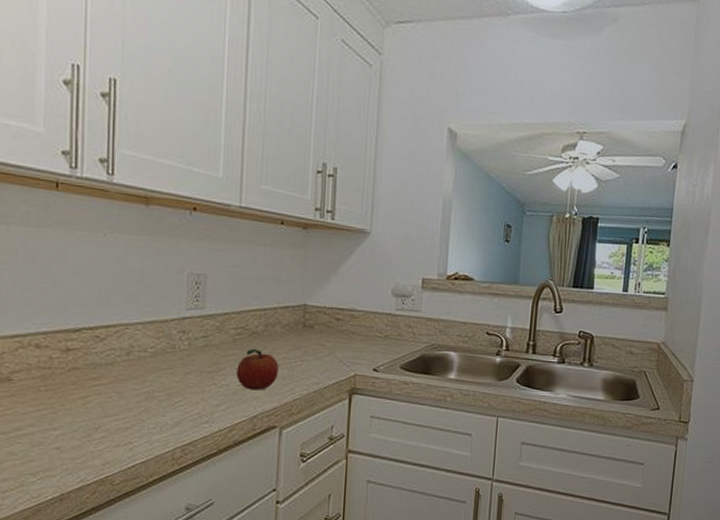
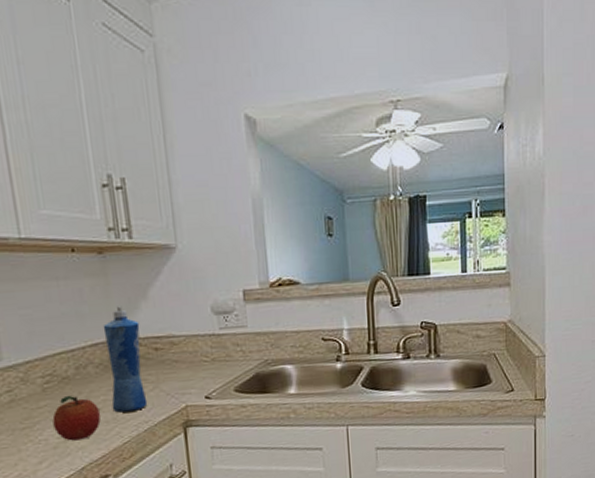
squeeze bottle: none [290,276,327,372] -> present [103,306,148,413]

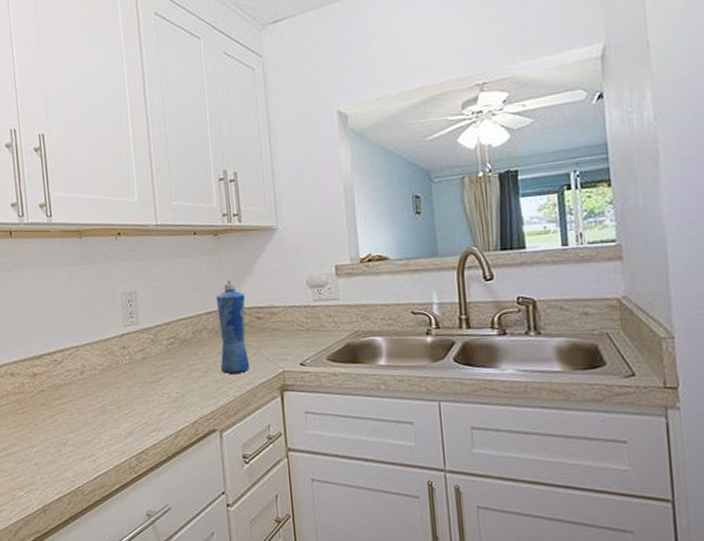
fruit: present [52,395,101,441] -> none [173,355,212,396]

